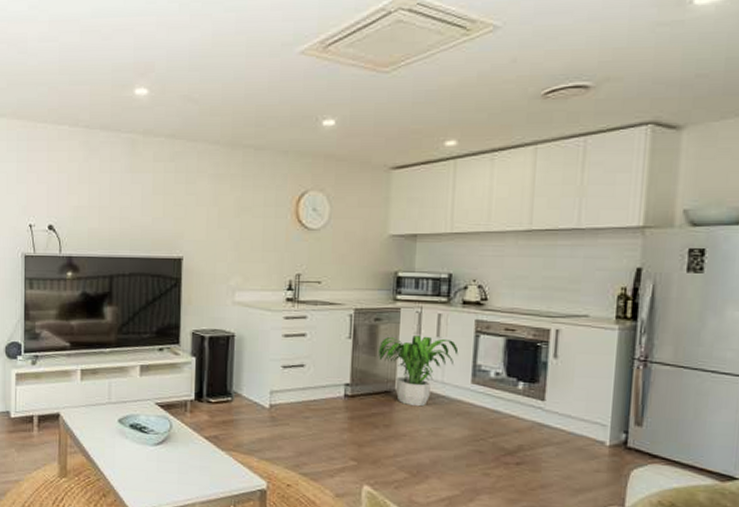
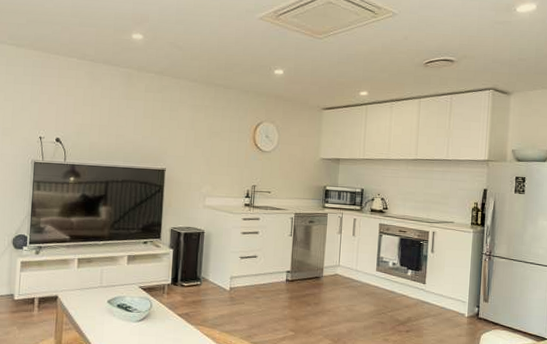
potted plant: present [379,334,459,407] -> none [311,234,368,289]

